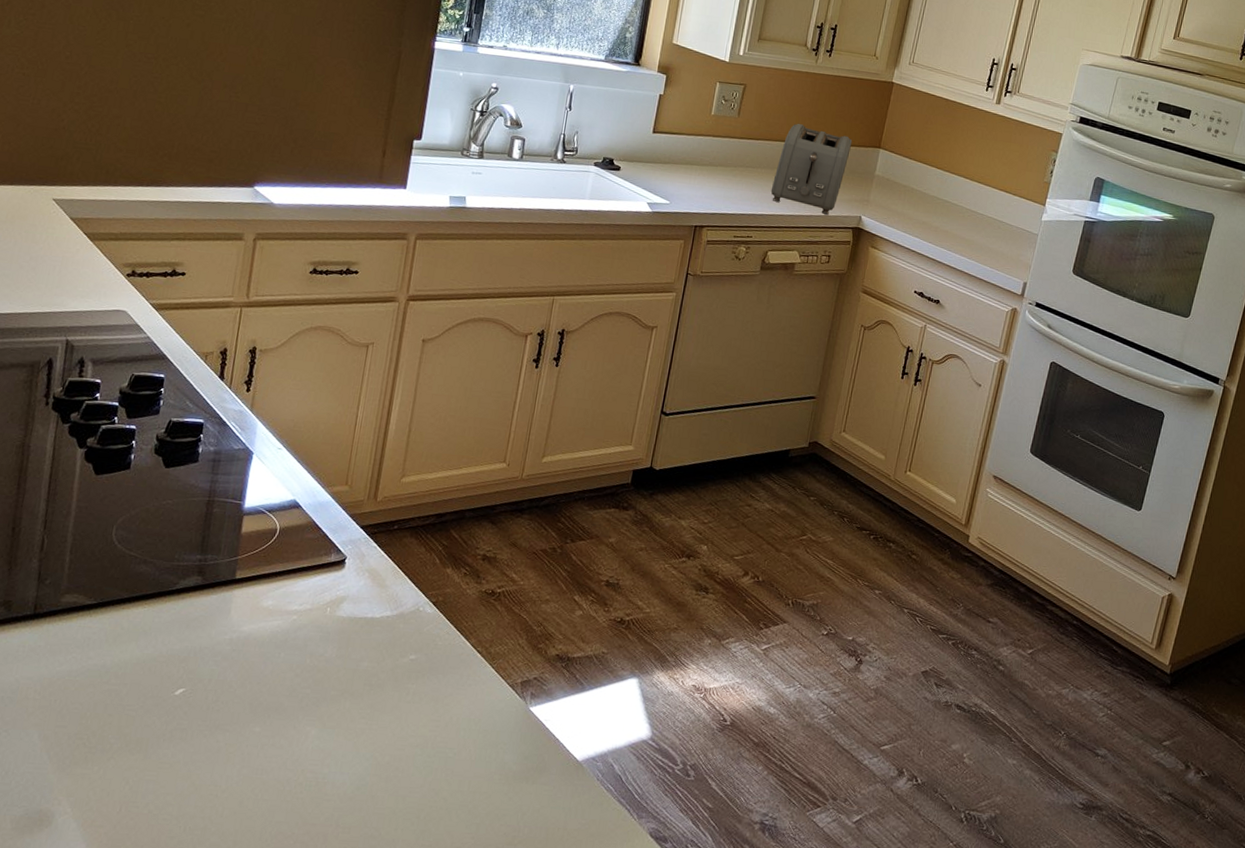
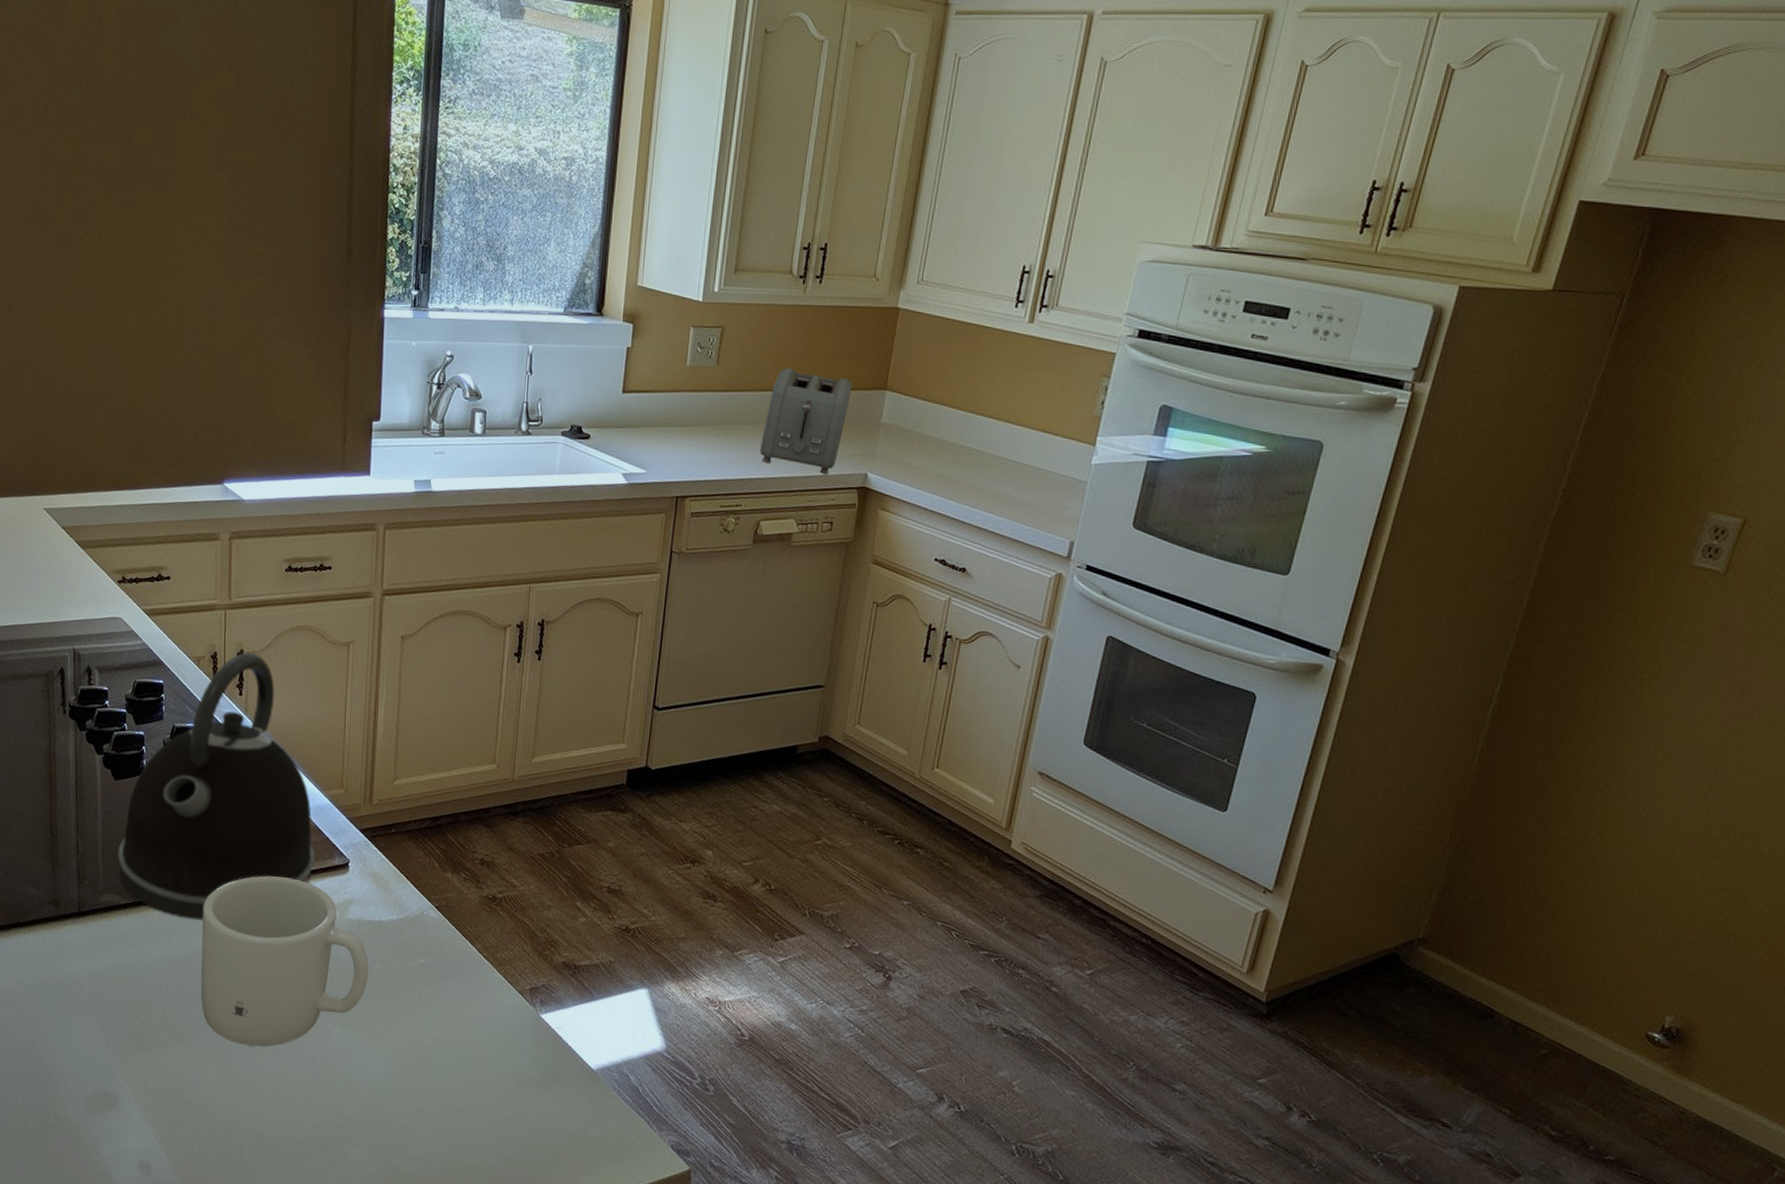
kettle: none [87,349,312,620] -> present [116,652,315,920]
mug: none [165,573,356,753] -> present [200,875,369,1047]

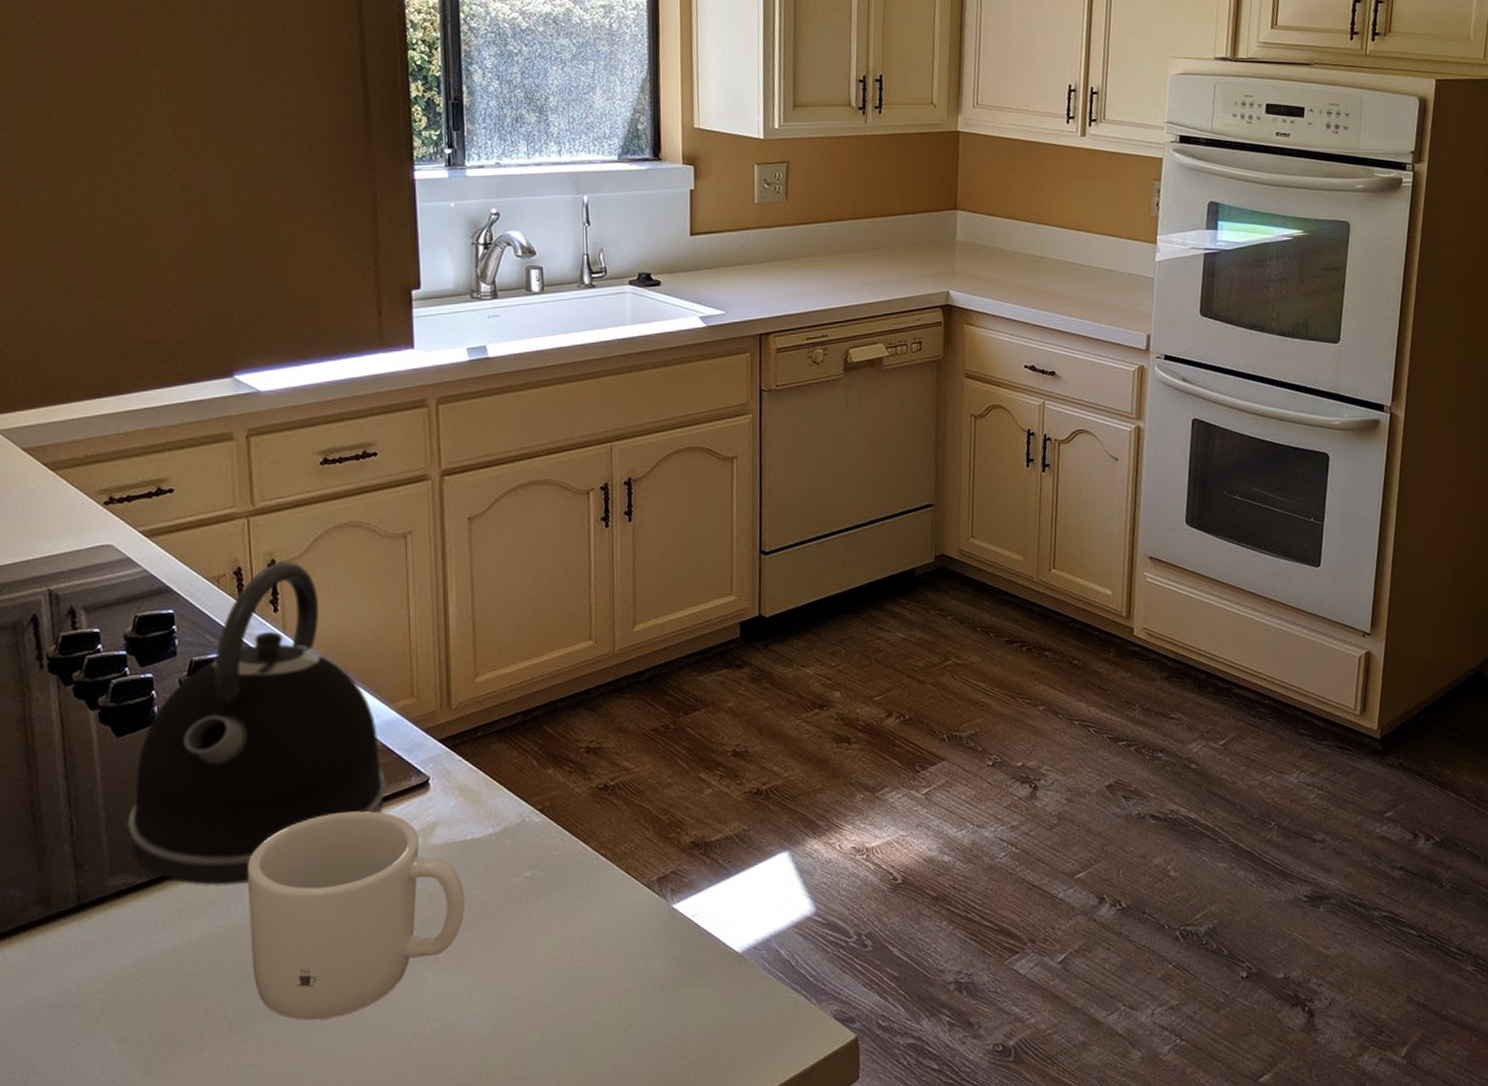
toaster: present [759,367,853,474] -> none [839,196,924,296]

